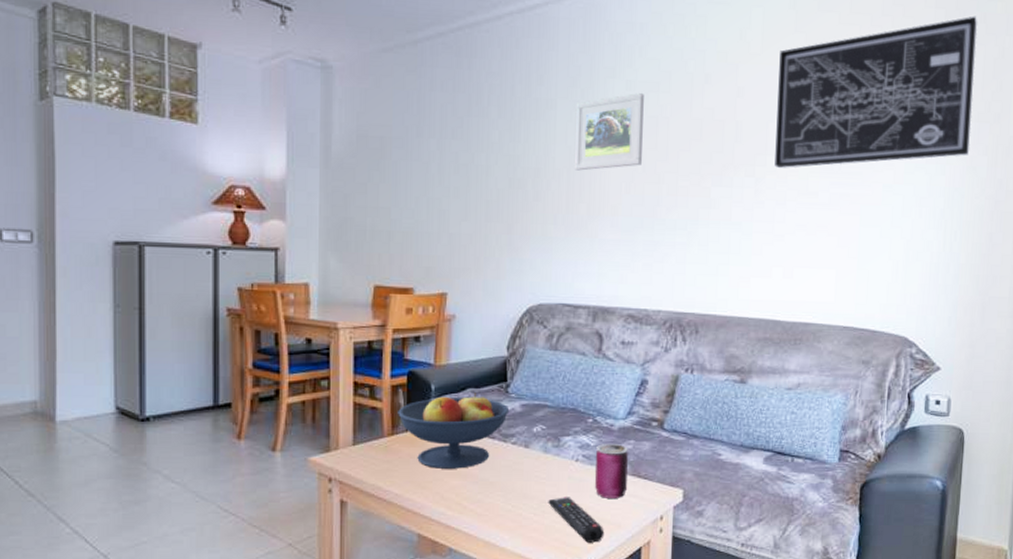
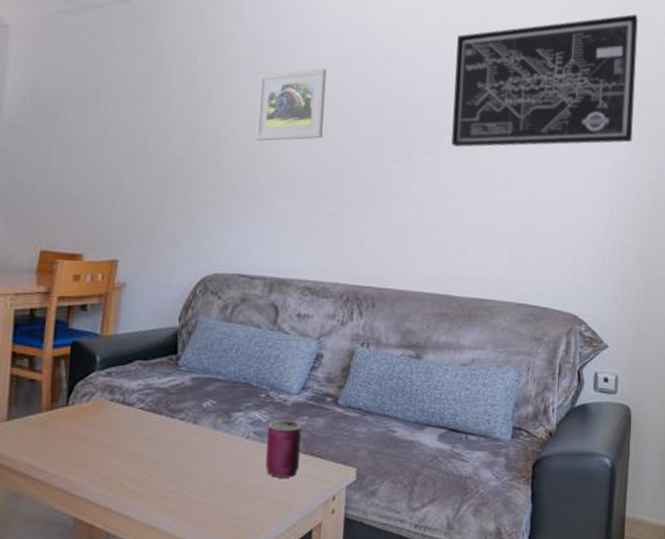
fruit bowl: present [398,392,510,469] -> none [58,365,179,446]
remote control: present [548,497,605,543] -> none [215,476,274,525]

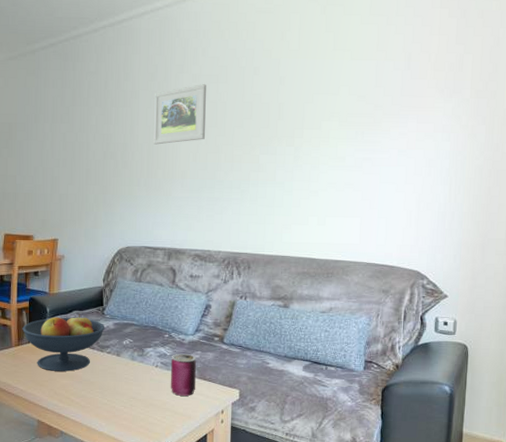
fruit bowl: none [58,365,179,446] -> present [22,314,105,372]
wall art: present [451,14,638,147] -> none [310,13,476,139]

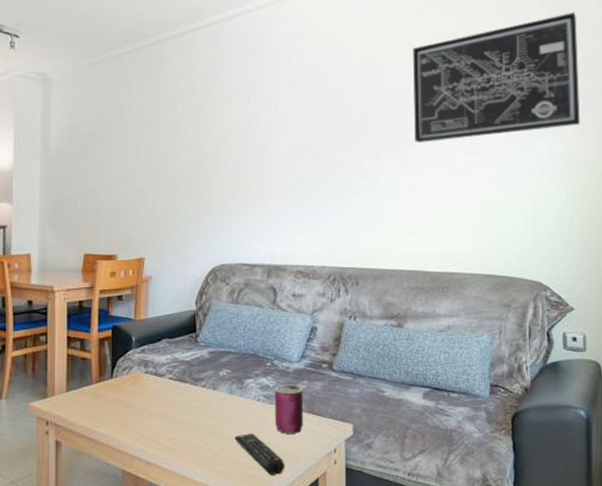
fruit bowl: present [22,314,105,372] -> none [104,342,199,411]
remote control: none [135,394,178,430] -> present [234,433,285,475]
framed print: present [153,84,206,145] -> none [247,88,303,152]
wall art: none [310,13,476,139] -> present [413,12,580,142]

